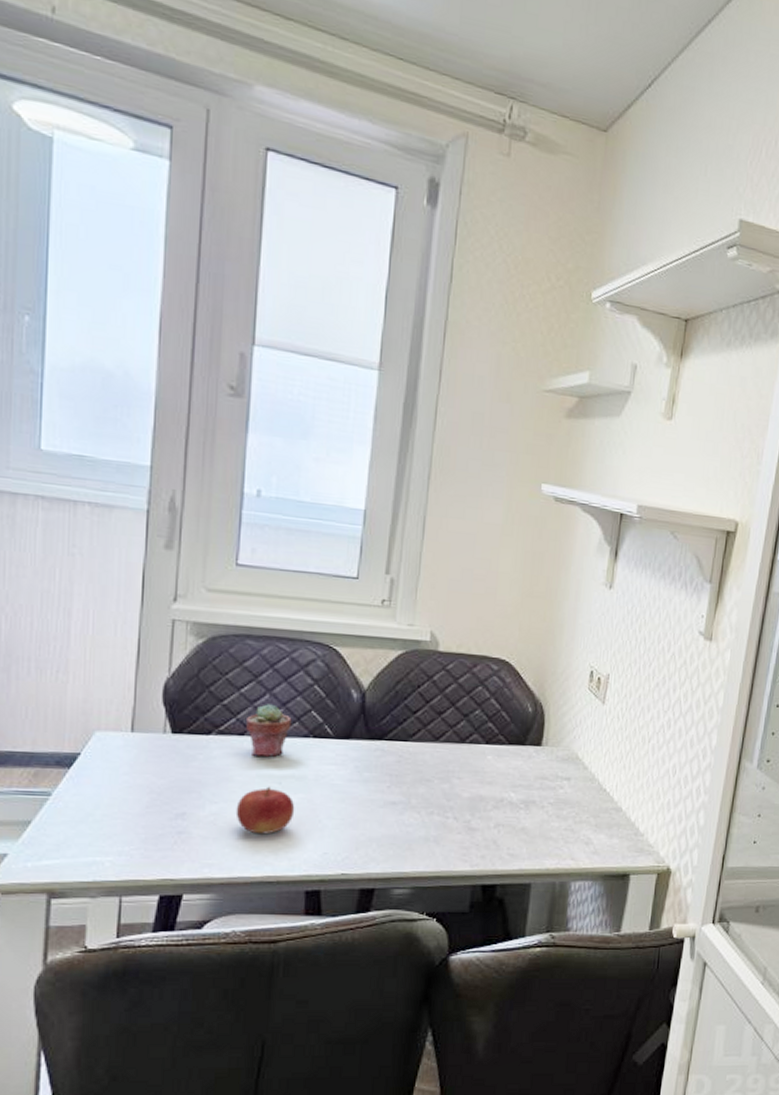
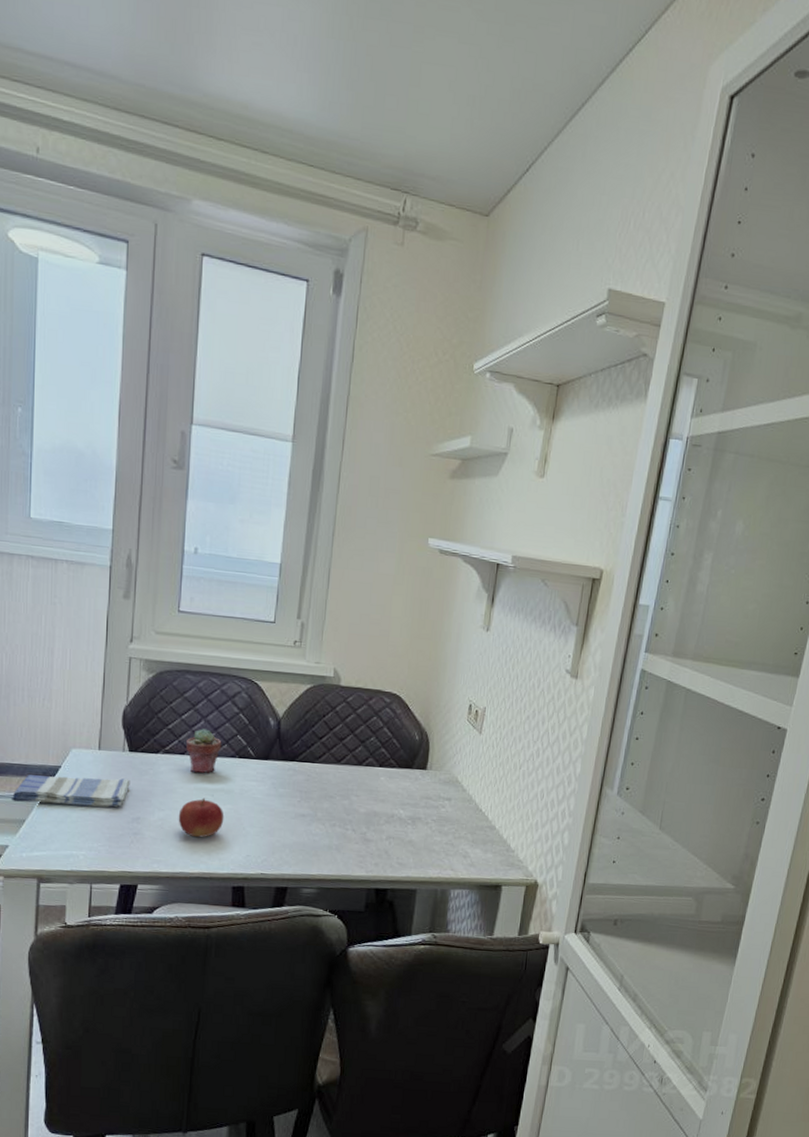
dish towel: none [11,765,173,802] -> present [11,775,130,807]

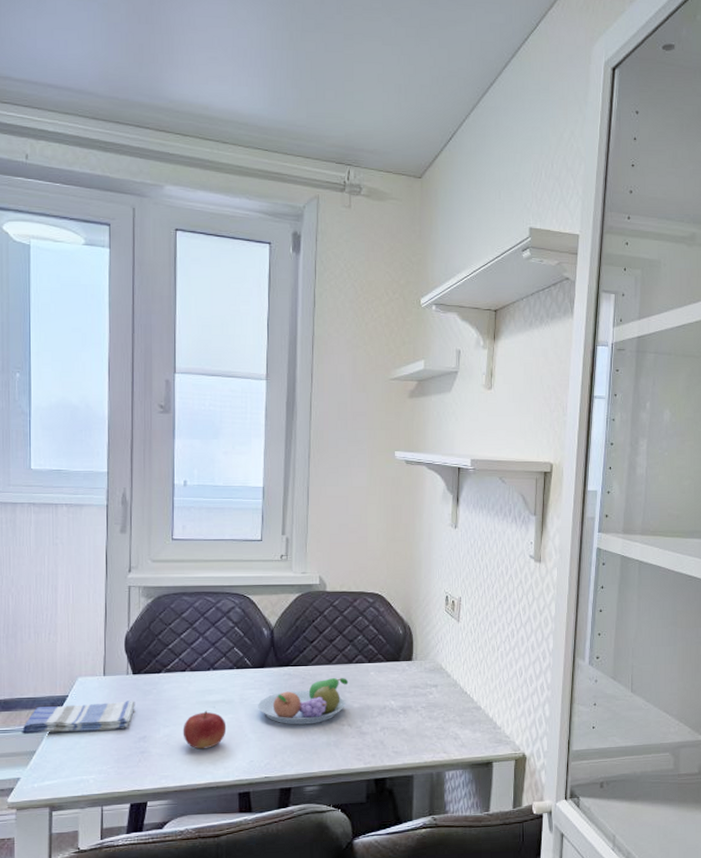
potted succulent: present [186,729,222,774] -> none [187,645,220,688]
fruit bowl: none [258,779,357,825] -> present [258,678,349,725]

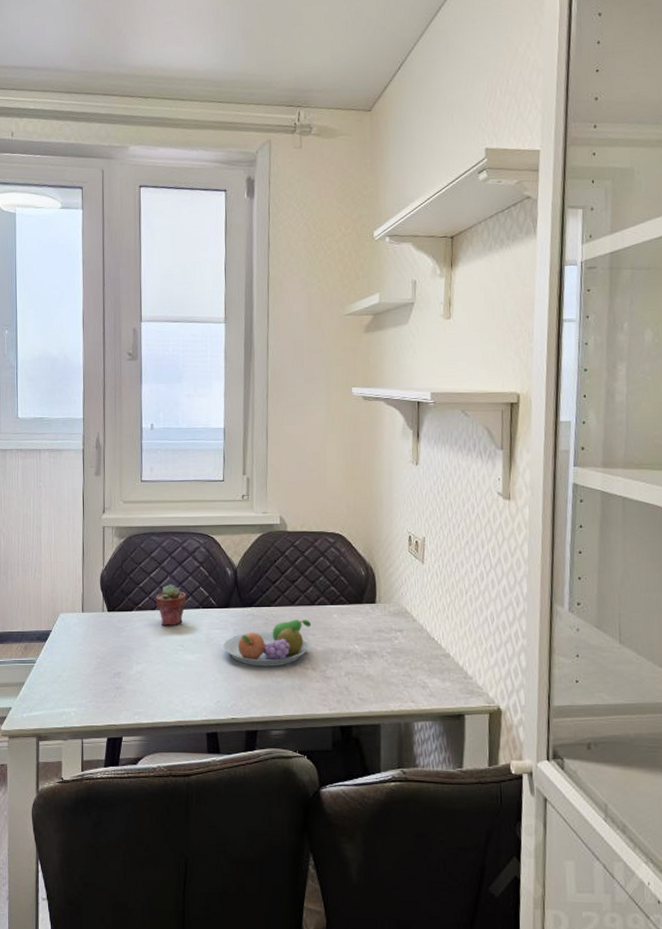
dish towel: present [21,700,135,735] -> none [12,637,110,667]
fruit: present [183,710,227,749] -> none [153,649,194,688]
potted succulent: none [187,645,220,688] -> present [156,584,187,626]

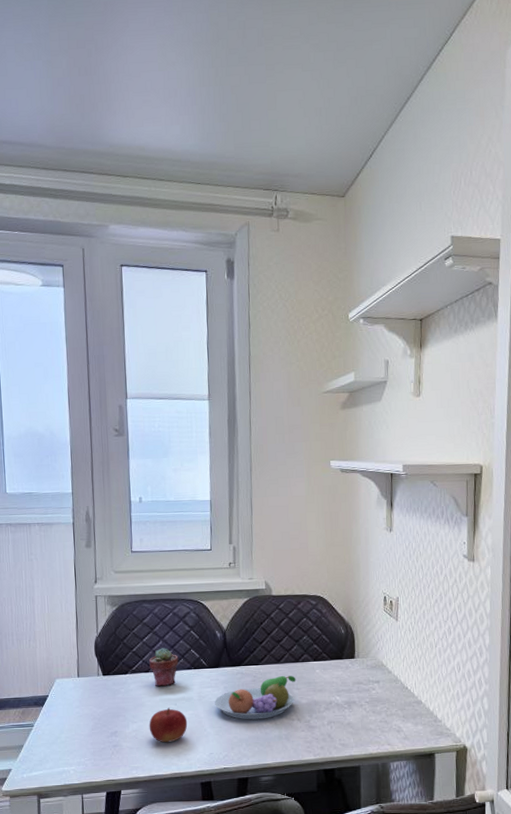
fruit: none [153,649,194,688] -> present [149,707,188,743]

